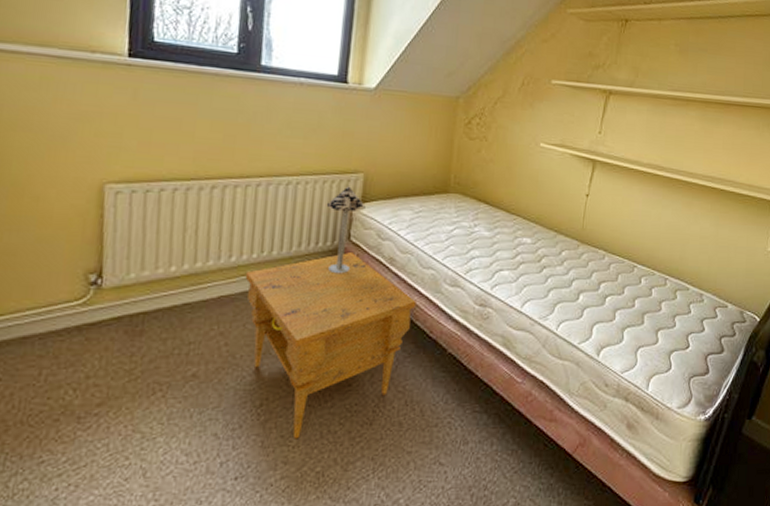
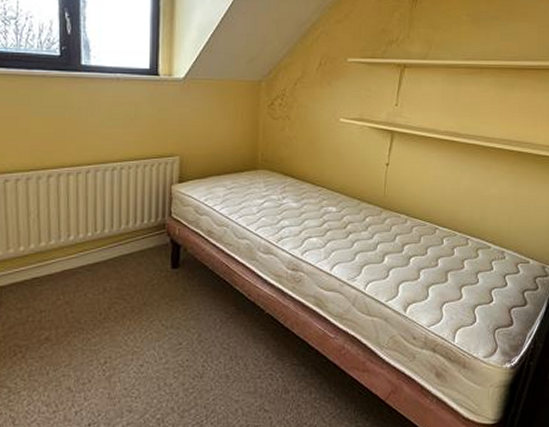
nightstand: present [245,252,416,440] -> none [83,228,234,391]
table lamp: present [326,186,366,274] -> none [148,168,183,247]

